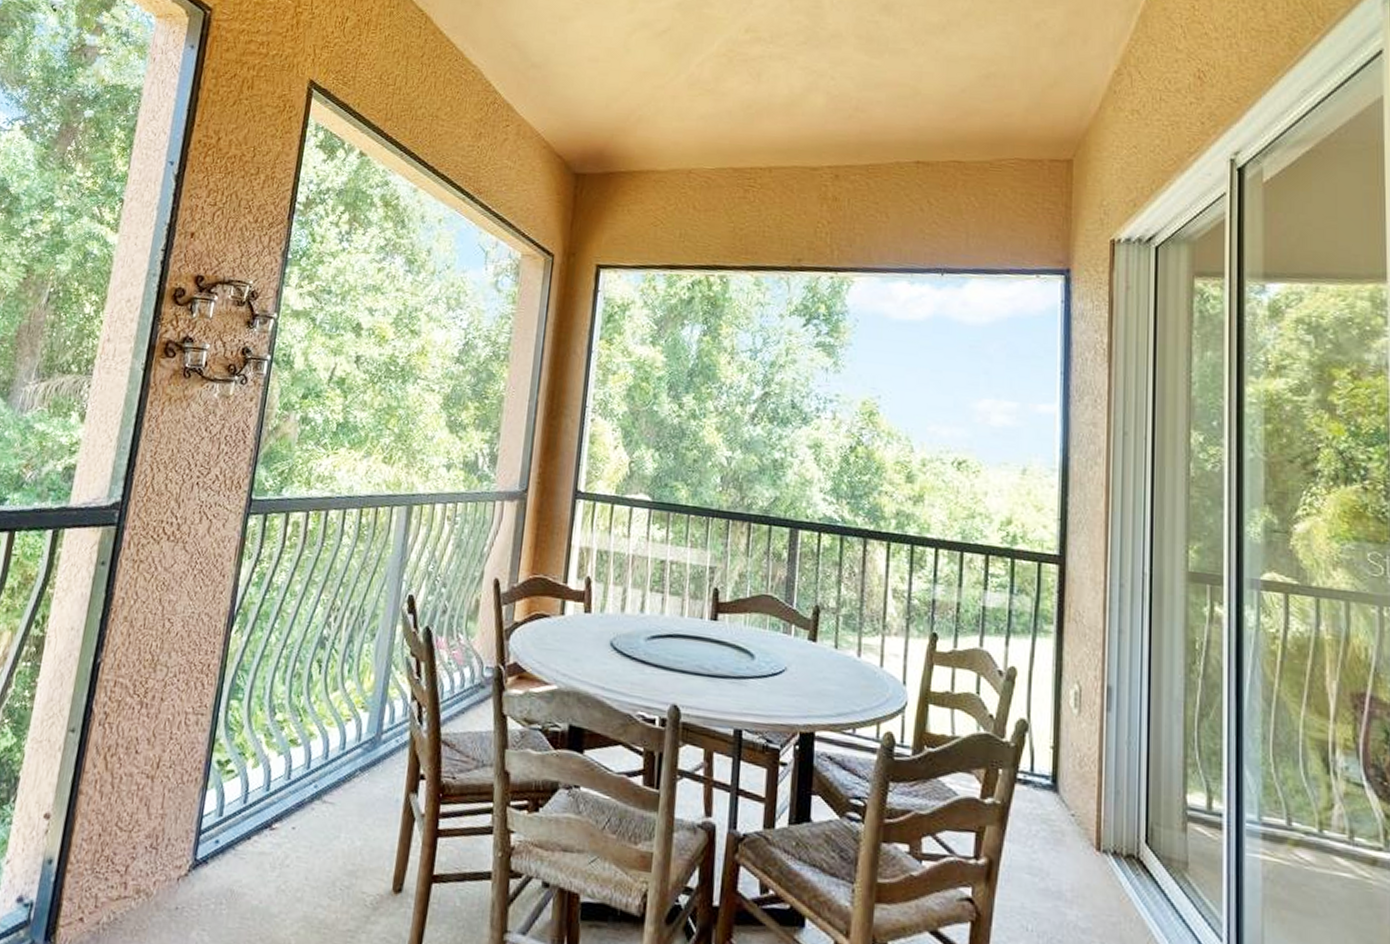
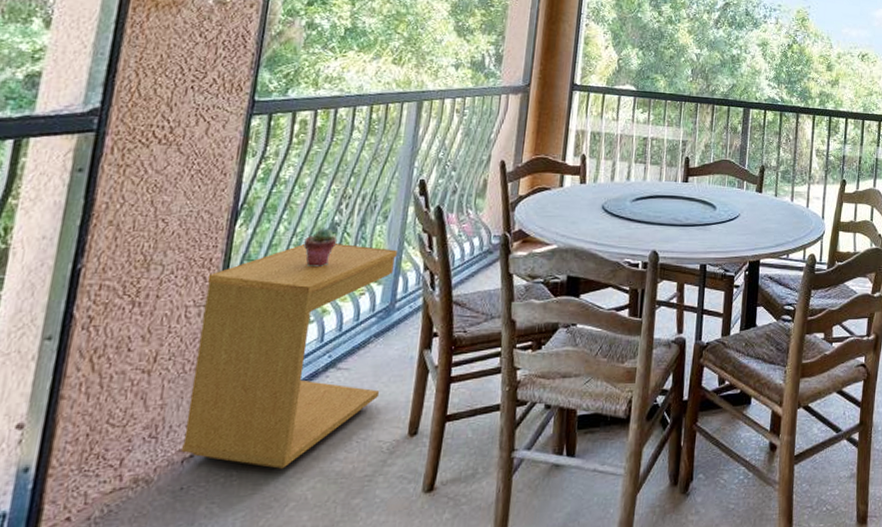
side table: none [178,657,384,906] -> present [182,244,397,469]
potted succulent: none [293,641,326,686] -> present [304,228,338,268]

